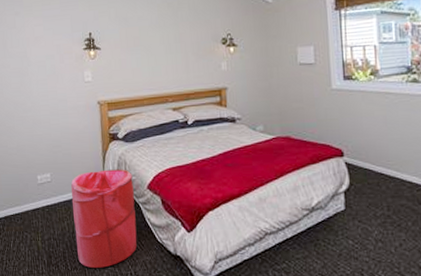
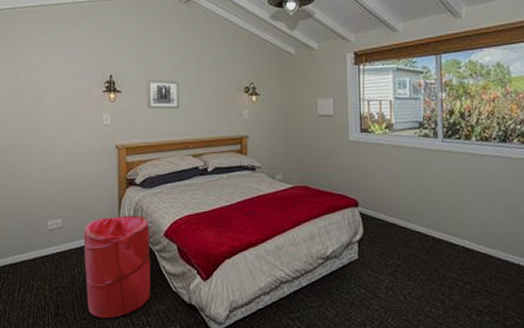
wall art: none [124,34,158,65] -> present [146,79,180,110]

